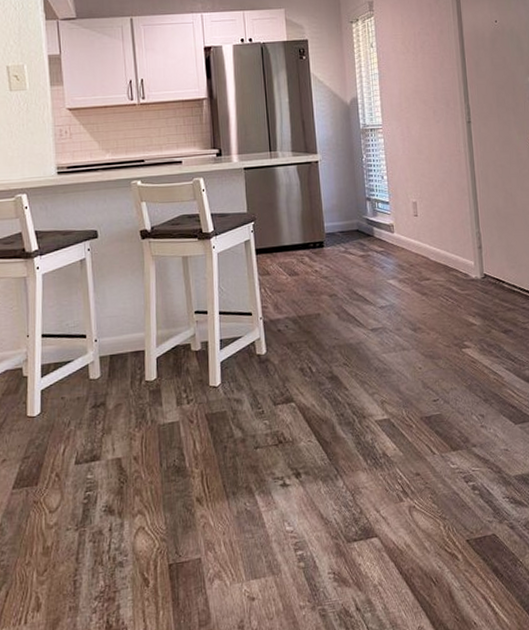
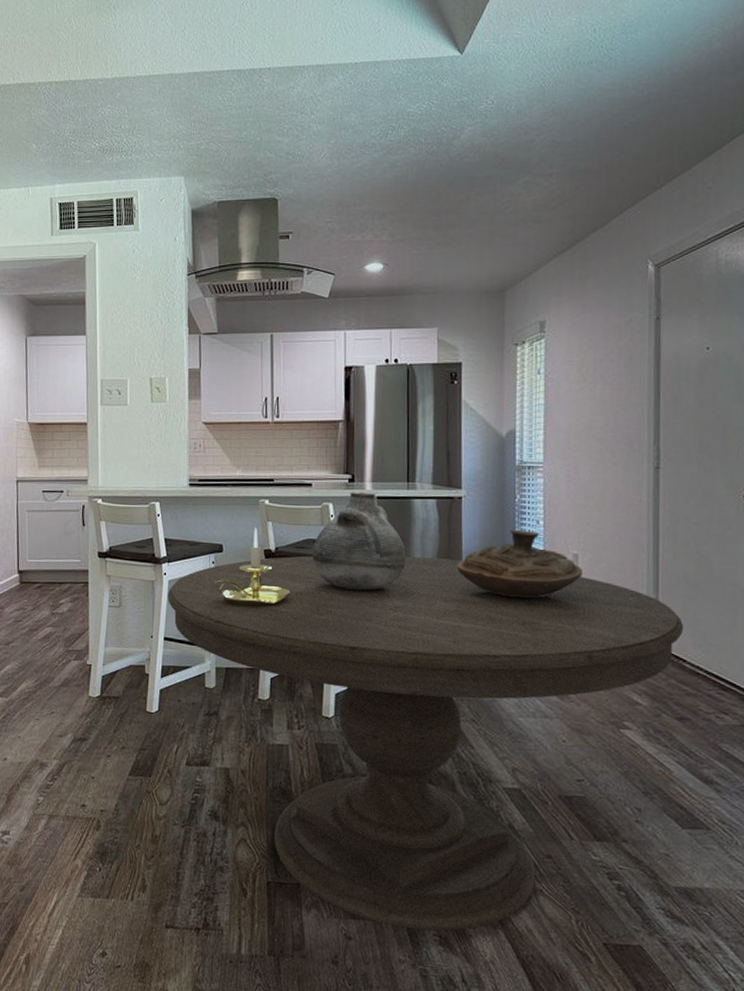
dining table: none [42,218,501,576] -> present [168,555,684,931]
candle holder: none [90,209,169,291] -> present [213,527,291,607]
vase: none [187,164,275,260] -> present [311,492,406,591]
decorative bowl: none [320,185,421,247] -> present [457,529,582,599]

